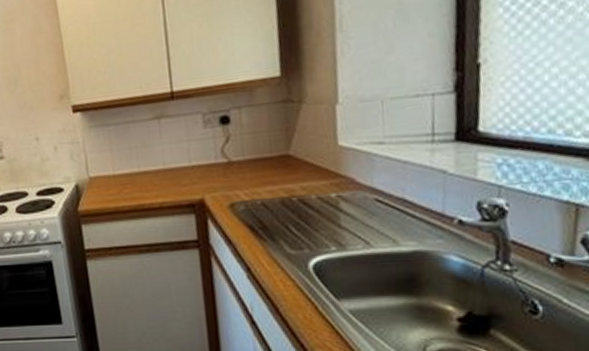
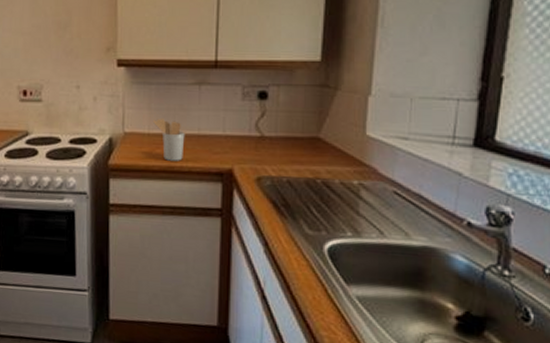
utensil holder: none [117,158,152,200] -> present [153,119,185,161]

